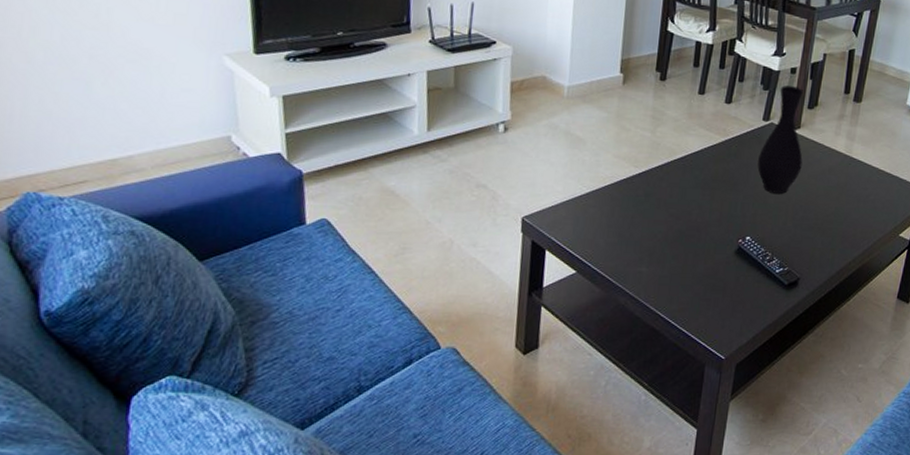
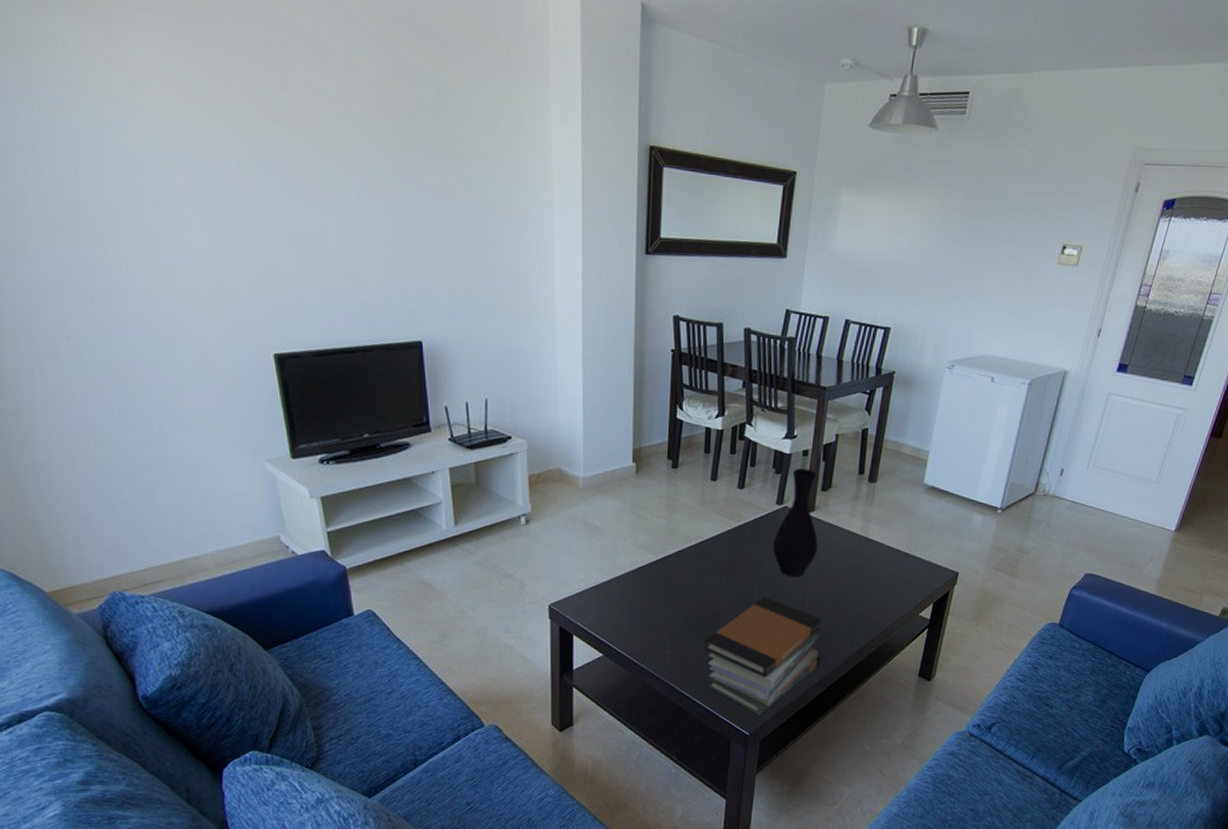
book stack: none [682,213,804,339] -> present [703,596,823,716]

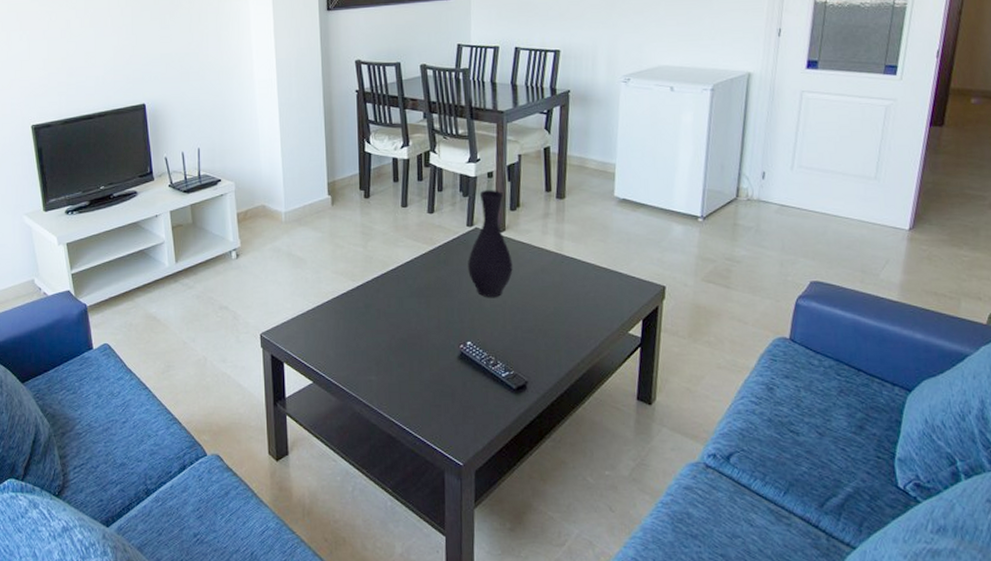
book stack: present [703,596,823,716] -> none [409,318,528,445]

